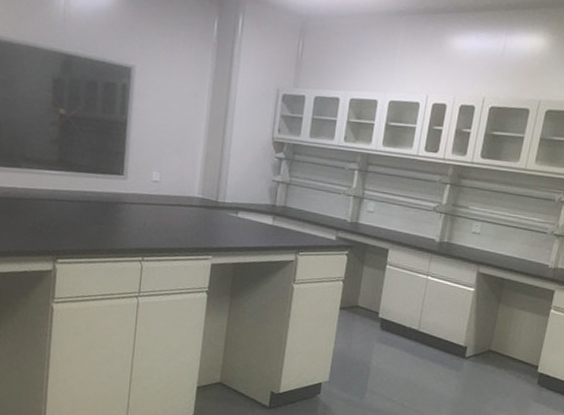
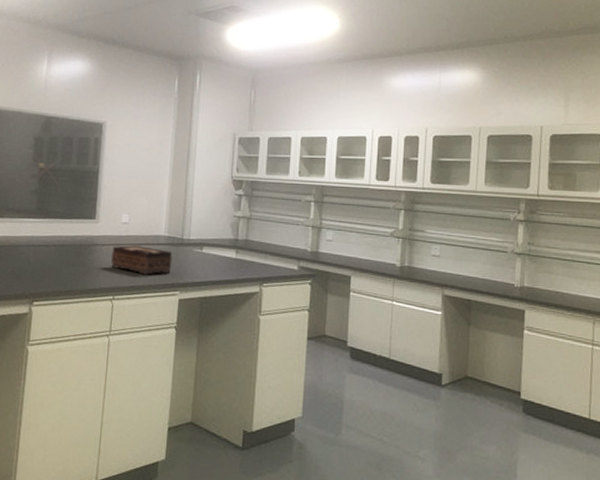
tissue box: none [140,205,206,238] -> present [111,245,172,275]

